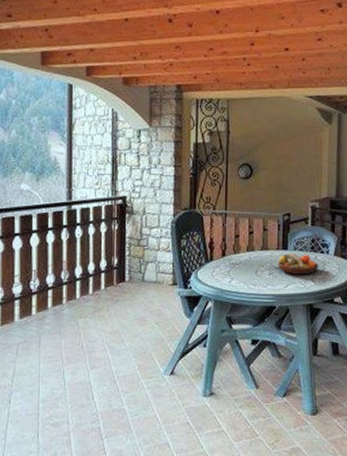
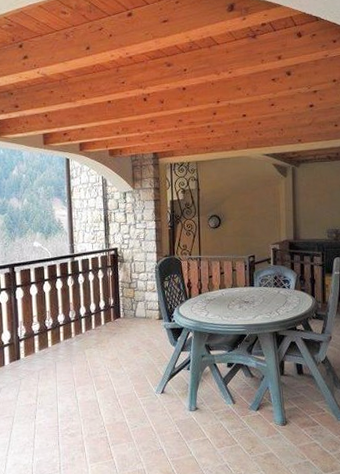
fruit bowl: present [277,252,319,274] -> none [246,288,282,307]

